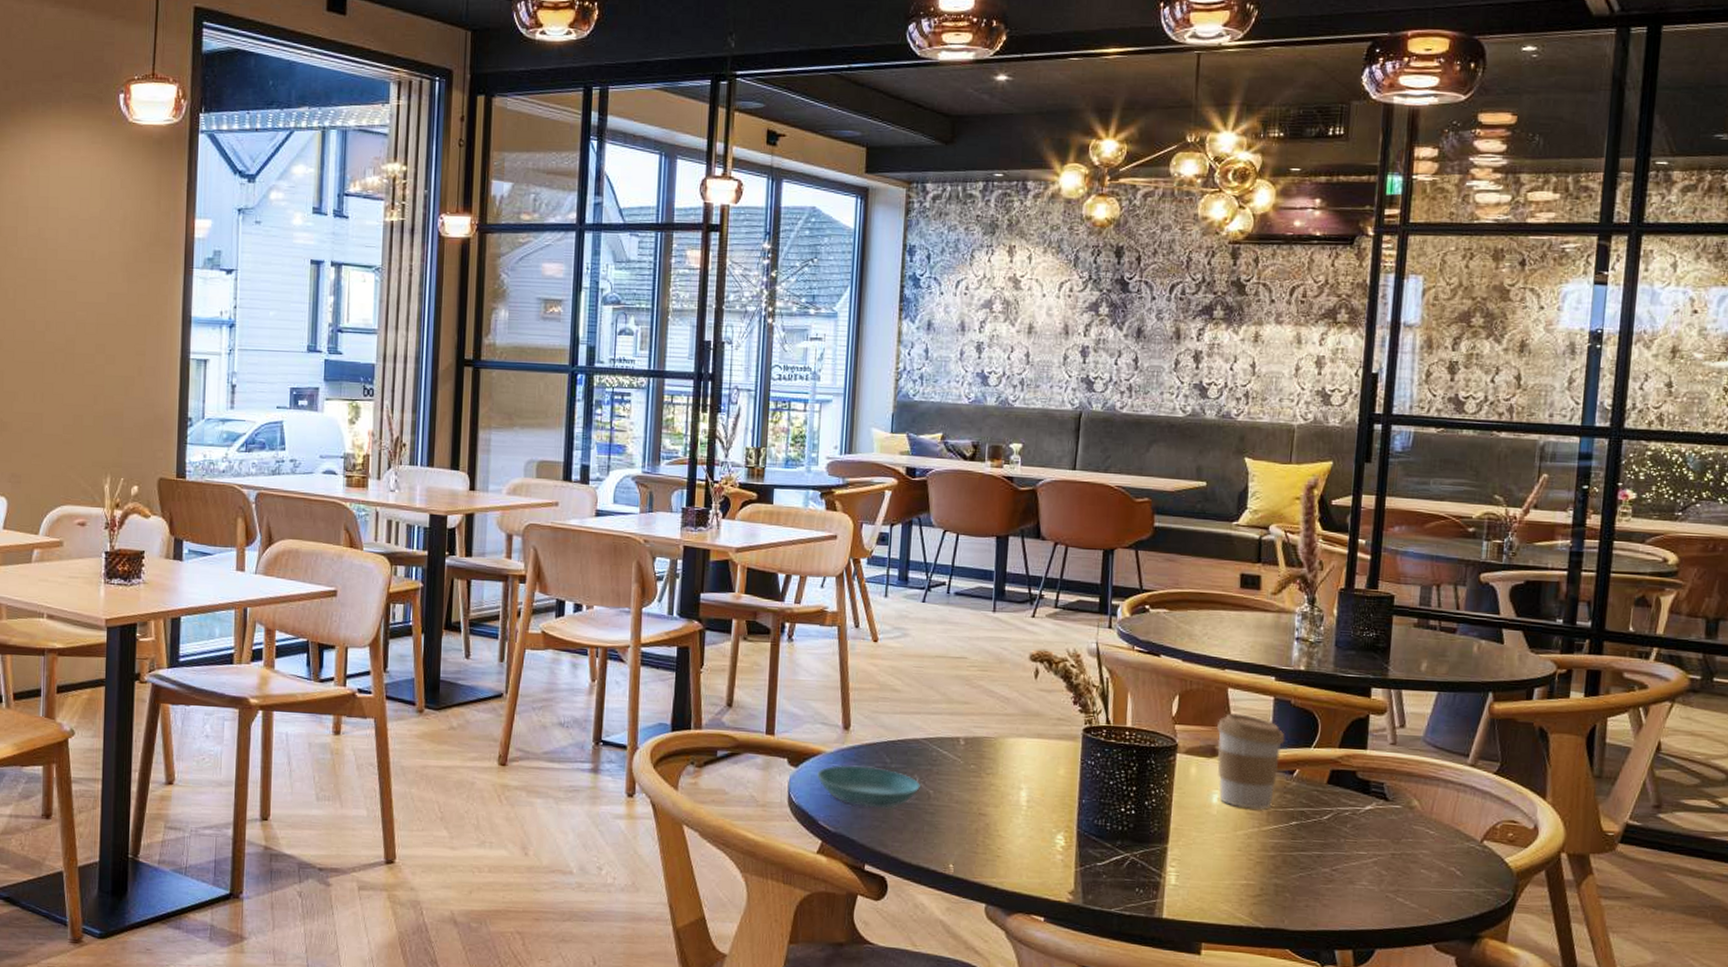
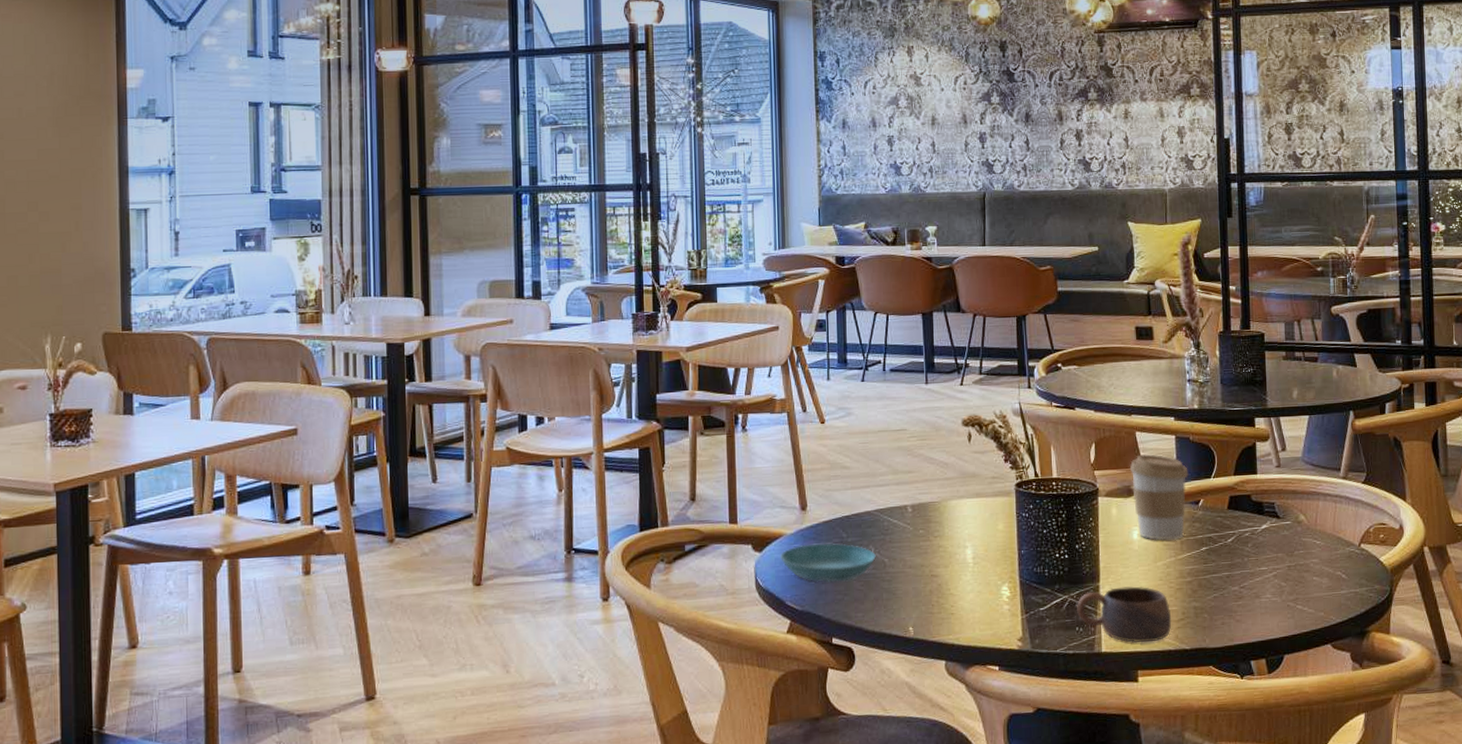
cup: none [1139,851,1248,915] -> present [1077,586,1172,643]

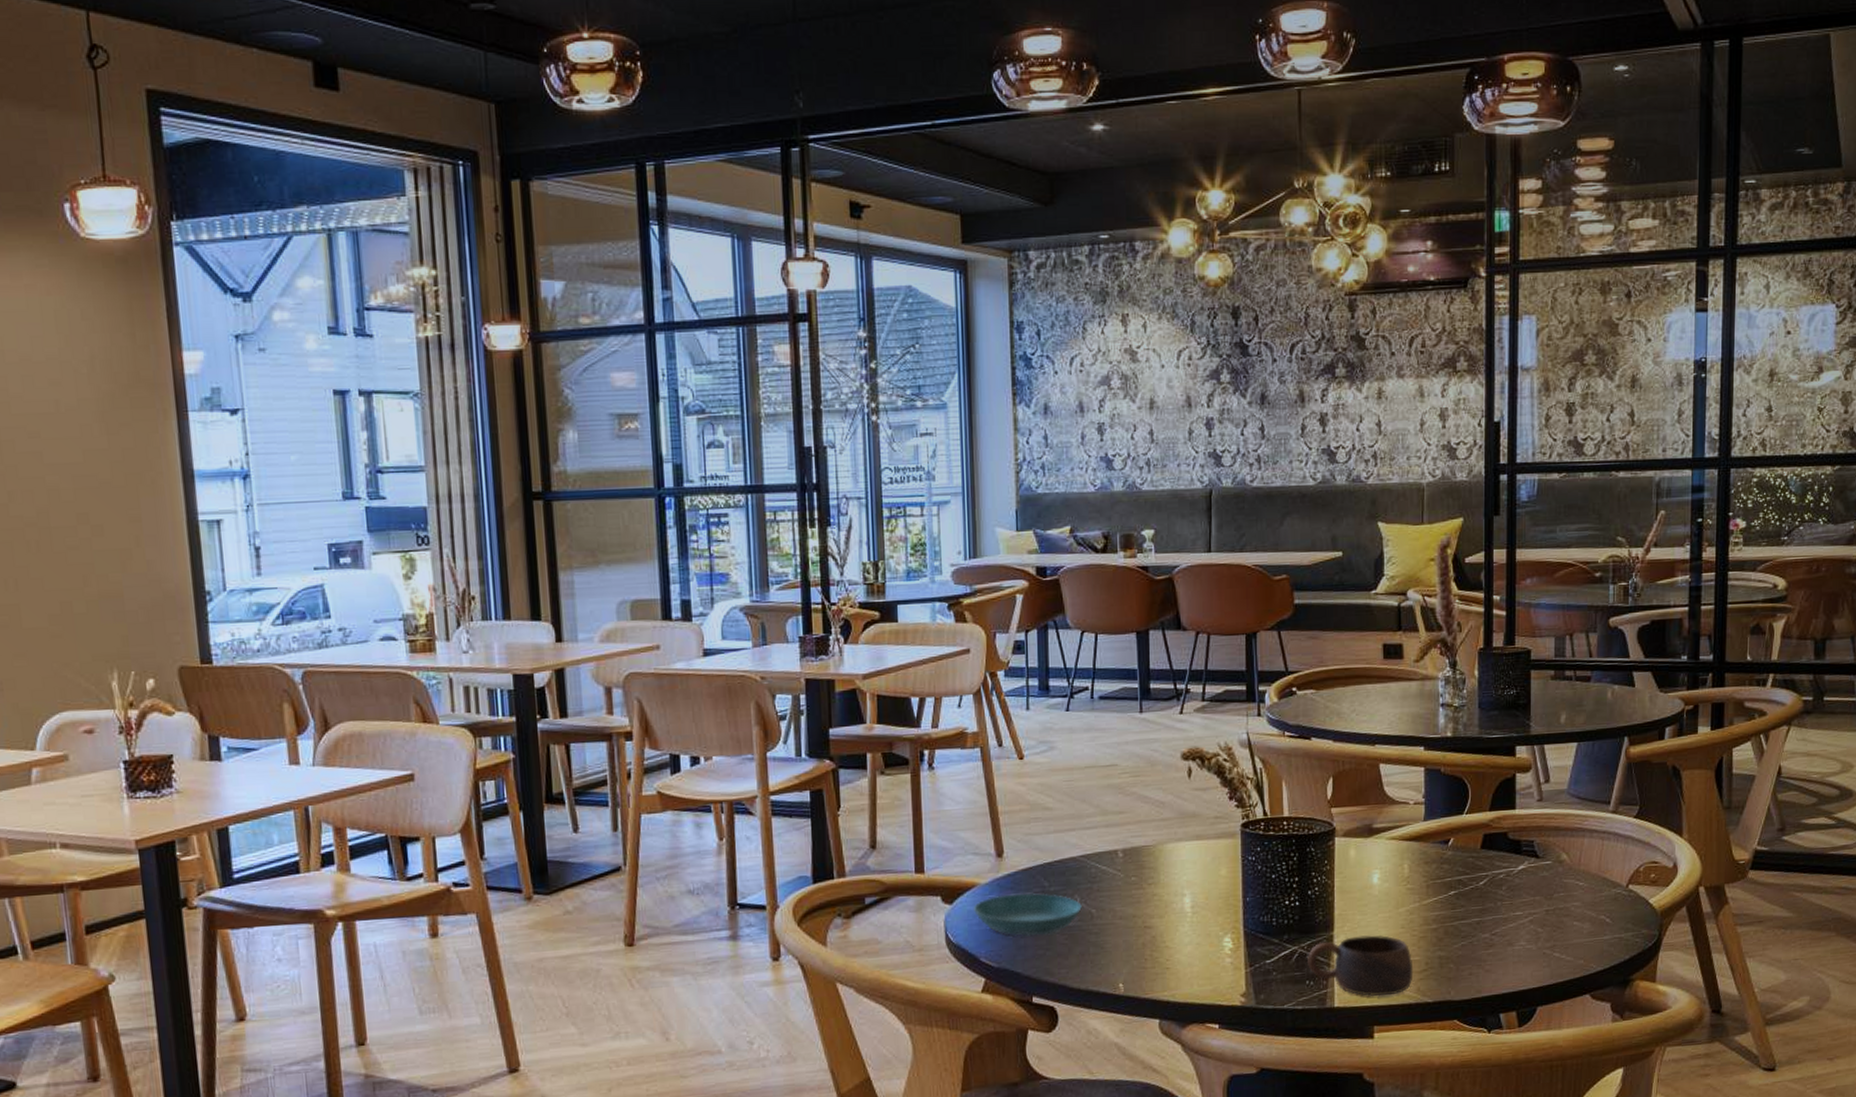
coffee cup: present [1129,454,1189,541] -> none [1371,788,1438,884]

